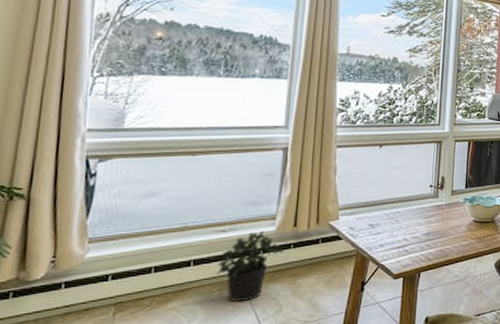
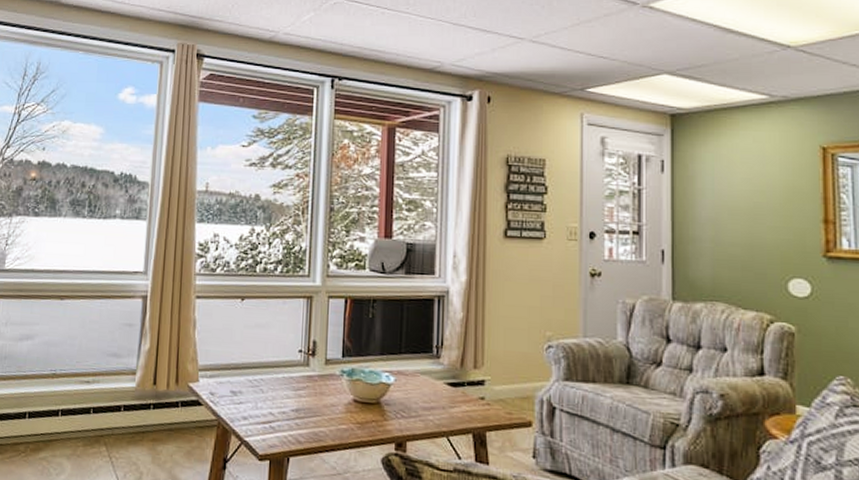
potted plant: present [216,231,284,302] -> none [81,386,144,462]

